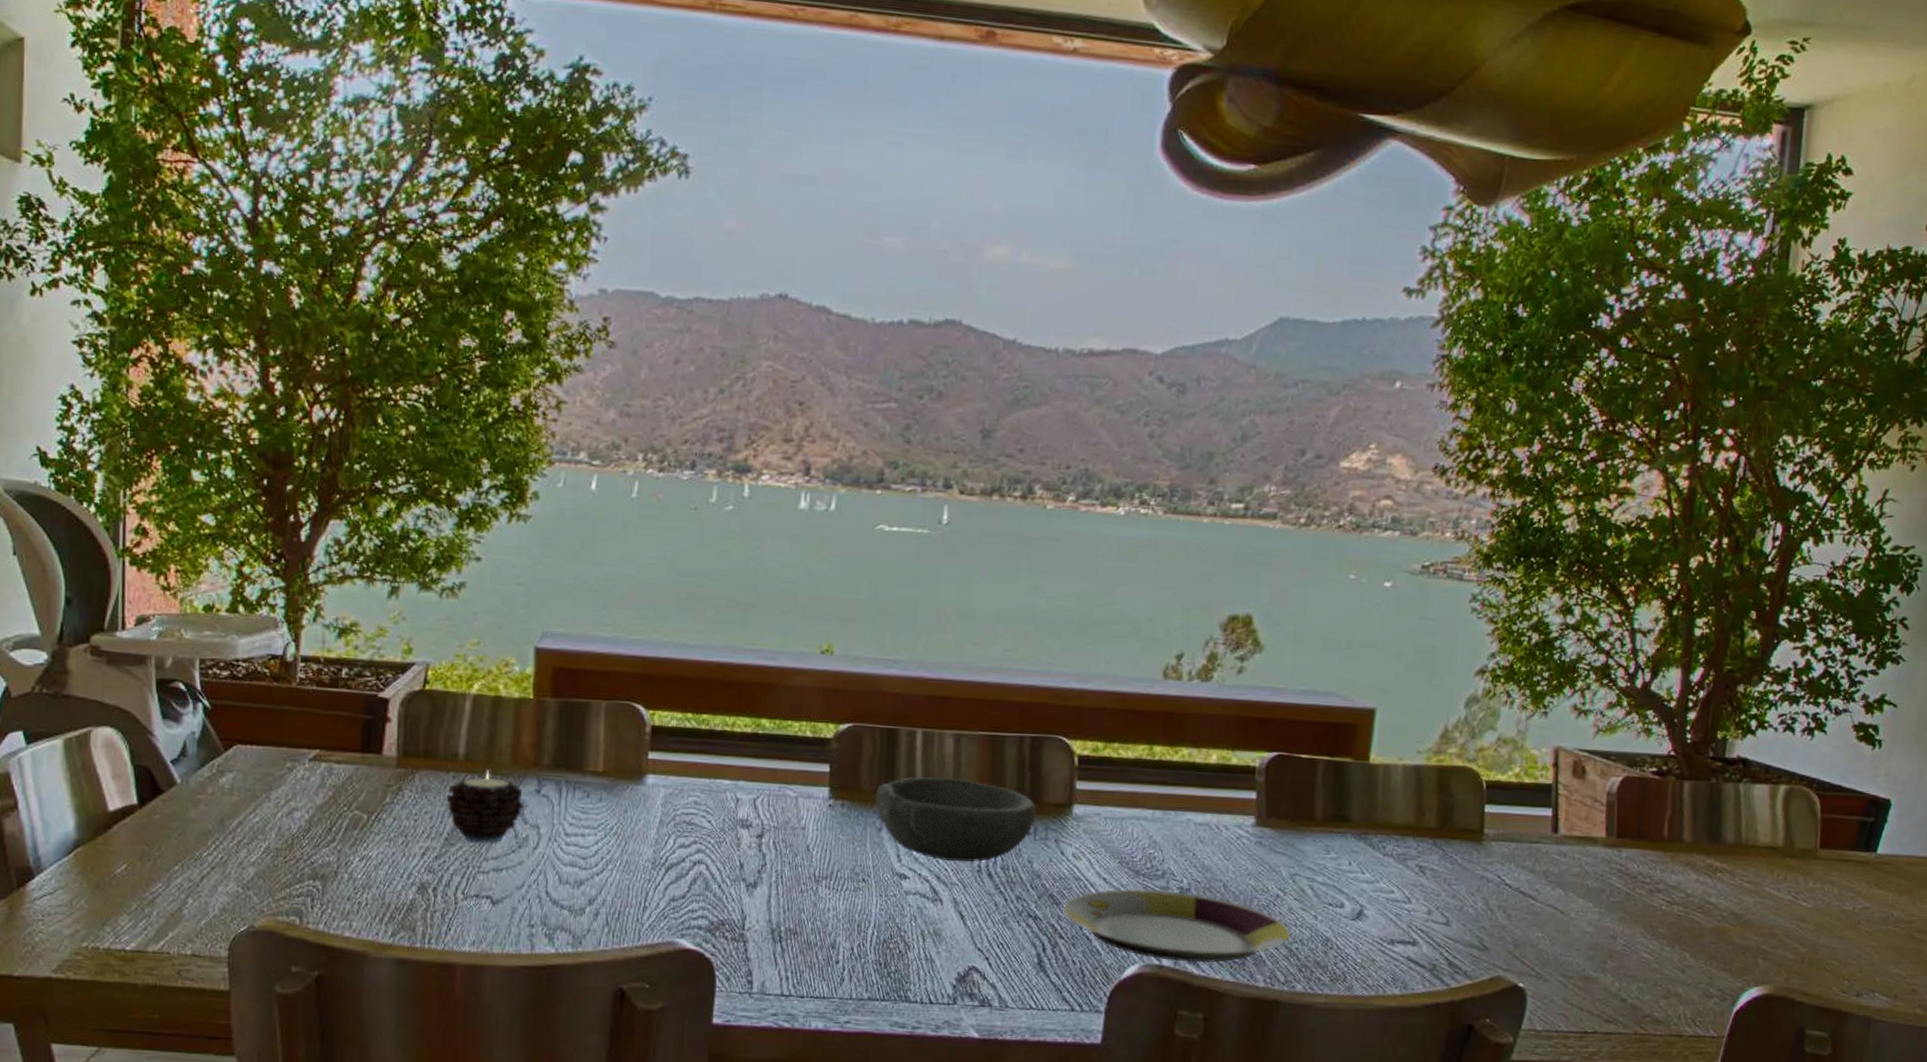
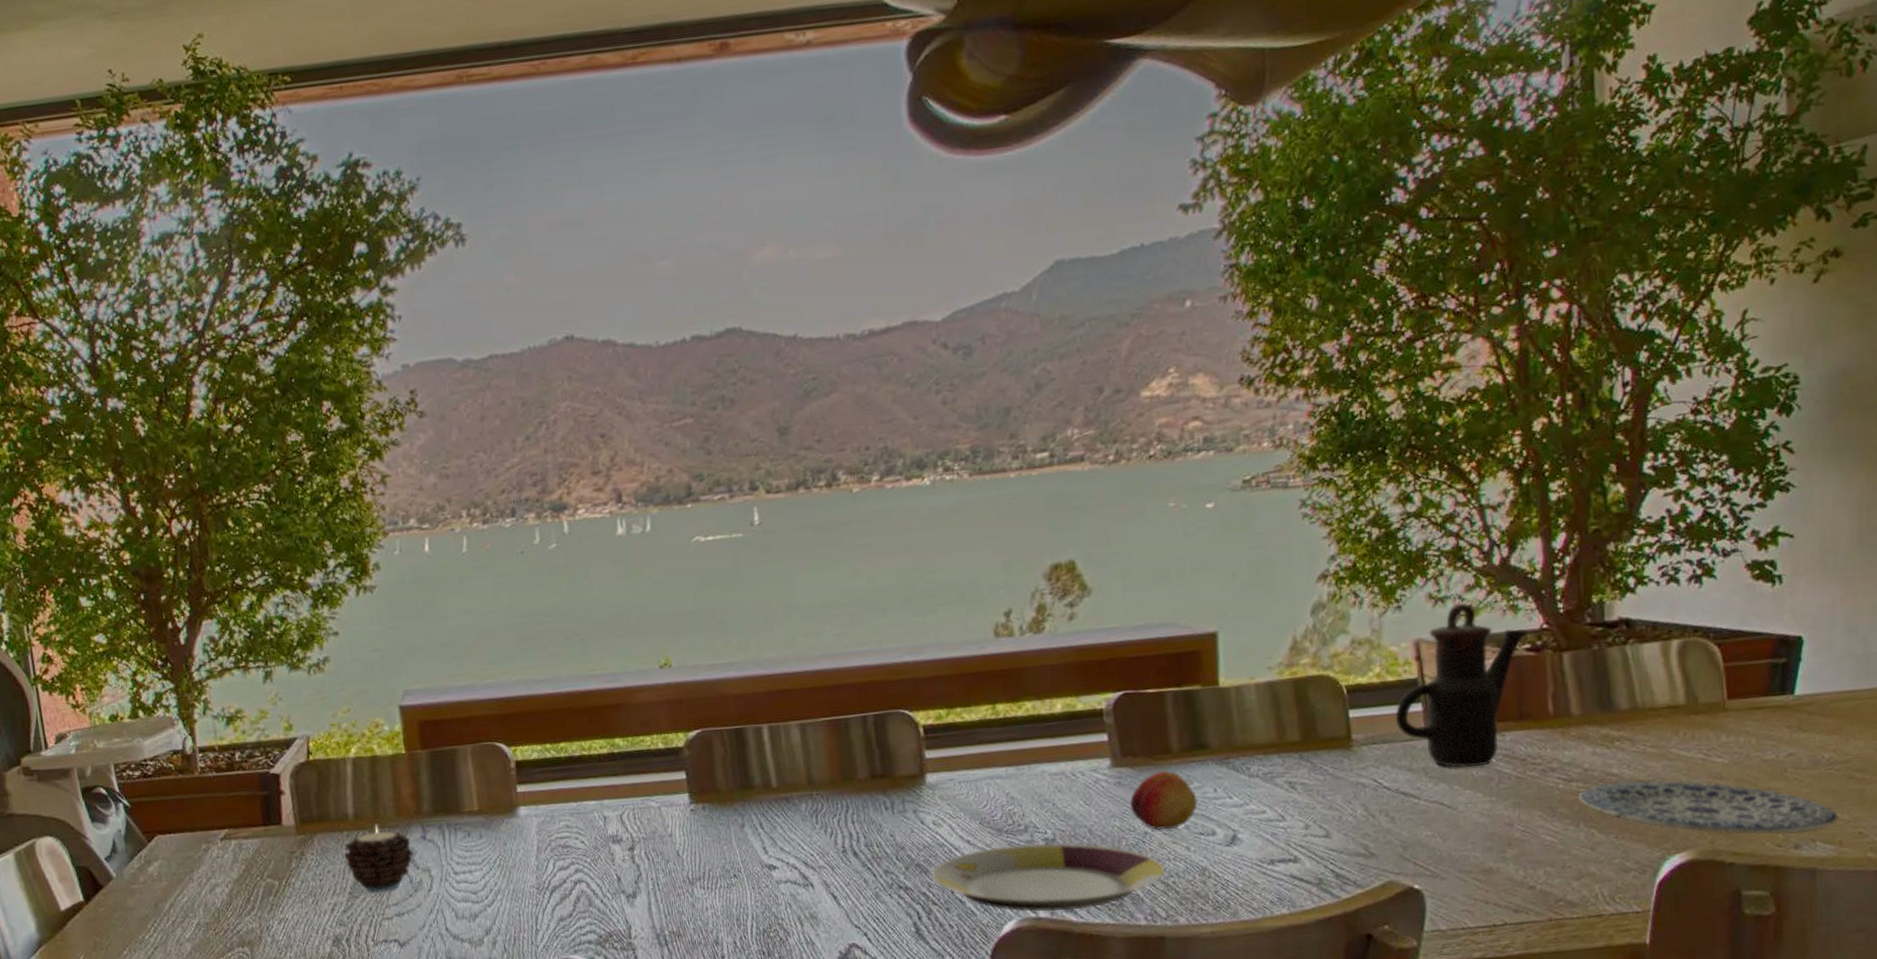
bowl: present [874,776,1036,862] -> none [732,765,891,847]
fruit: none [1266,836,1332,896] -> present [1130,770,1198,831]
teapot: none [1526,718,1657,878] -> present [1395,603,1528,768]
plate: none [1677,910,1898,983] -> present [1578,780,1839,835]

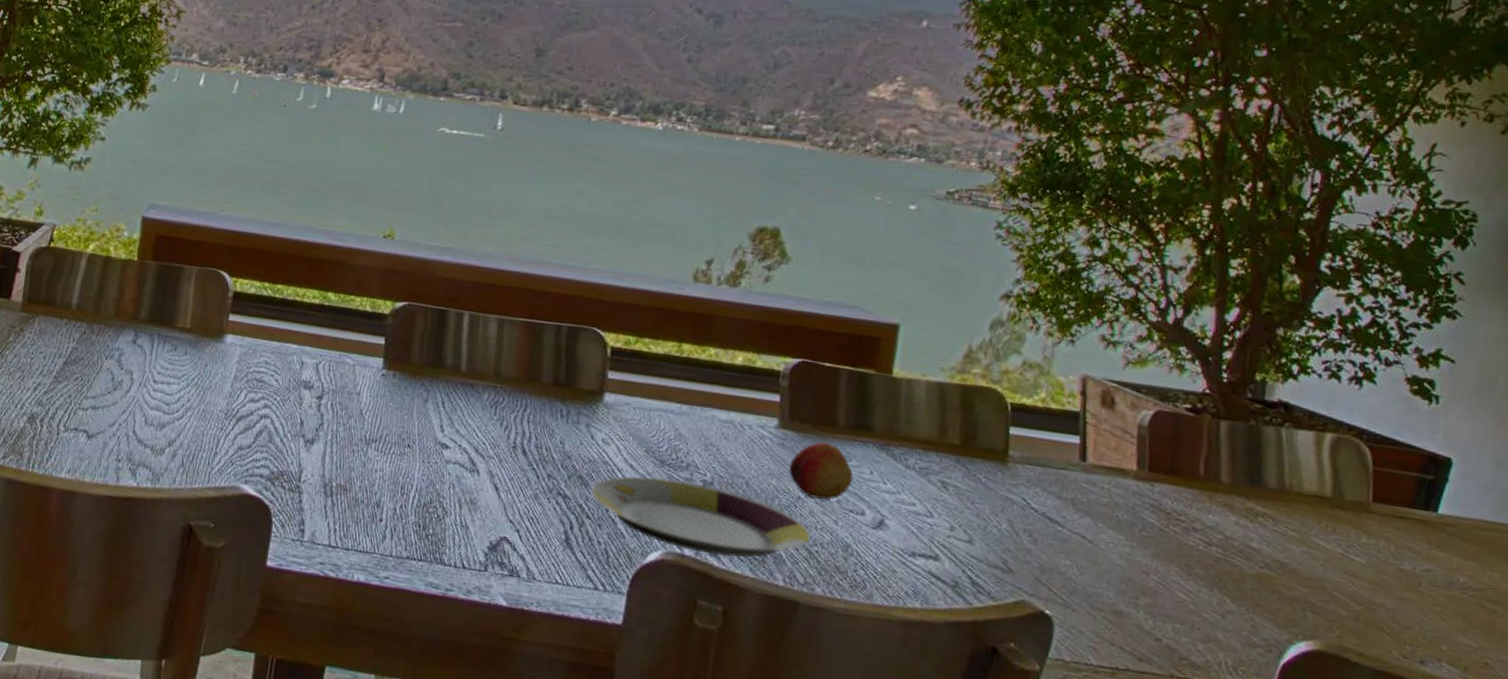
candle: present [343,824,413,893] -> none [57,319,122,384]
teapot: present [1395,603,1528,768] -> none [1052,351,1191,510]
plate: present [1578,780,1839,835] -> none [1216,554,1467,652]

